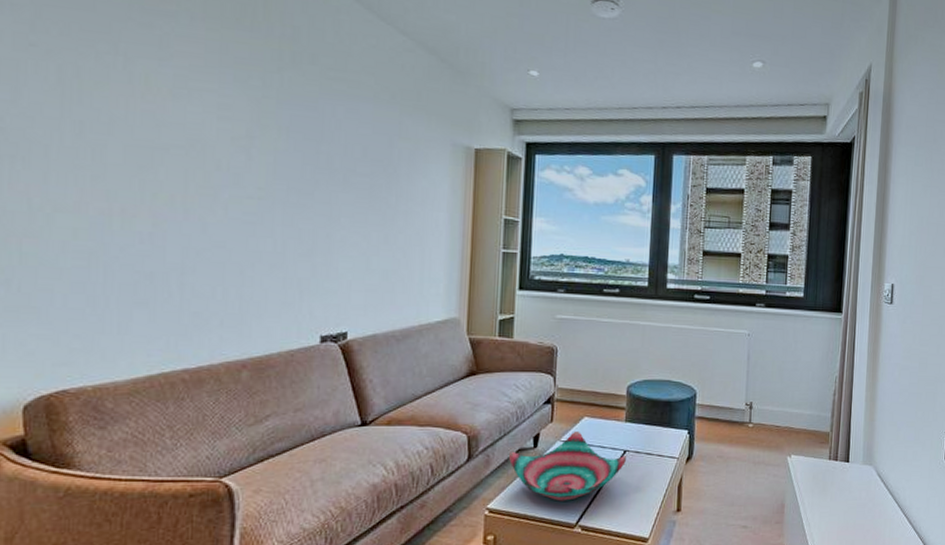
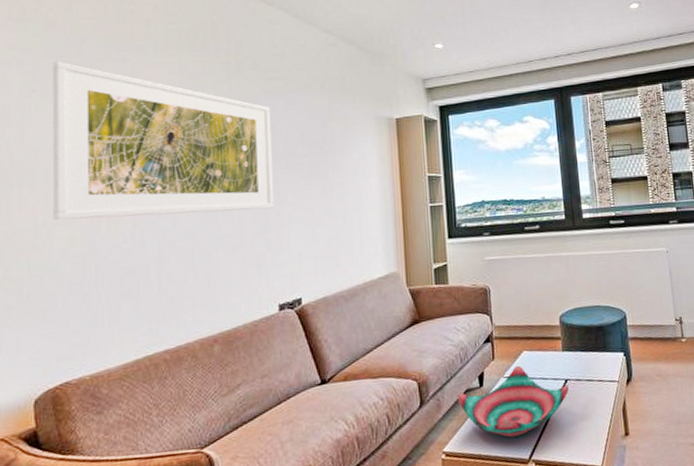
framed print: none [53,12,328,229] -> present [52,61,275,221]

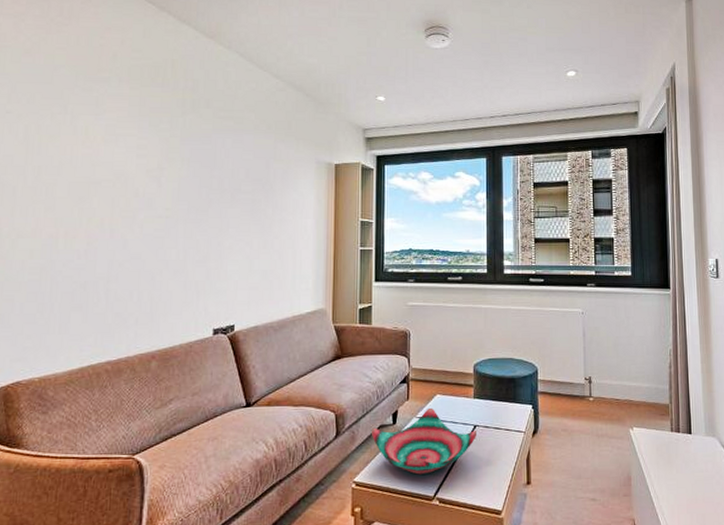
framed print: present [52,61,275,221] -> none [17,86,219,239]

